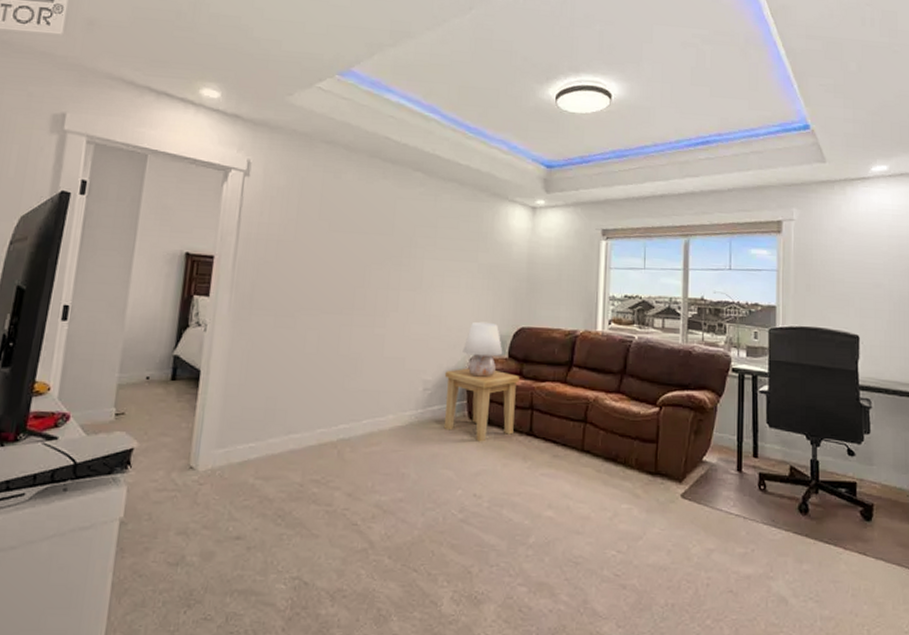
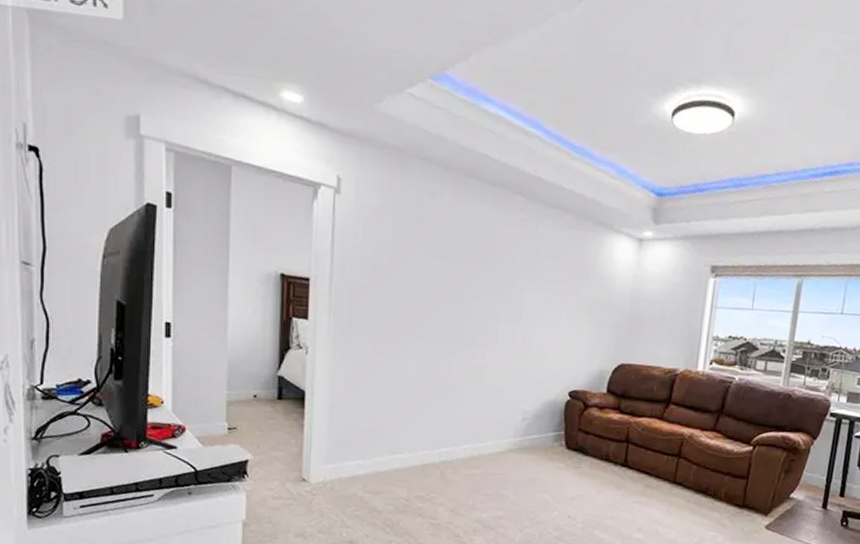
side table: present [444,368,519,442] -> none [542,400,617,470]
table lamp: present [462,321,503,378] -> none [561,356,602,411]

